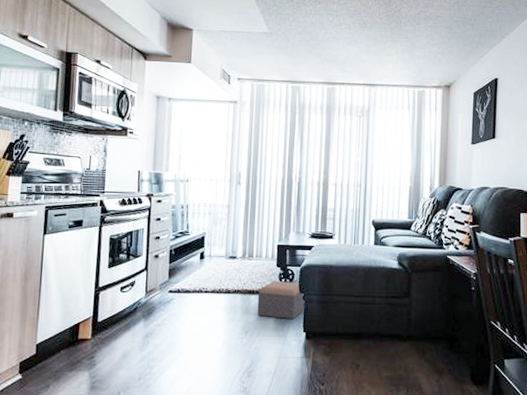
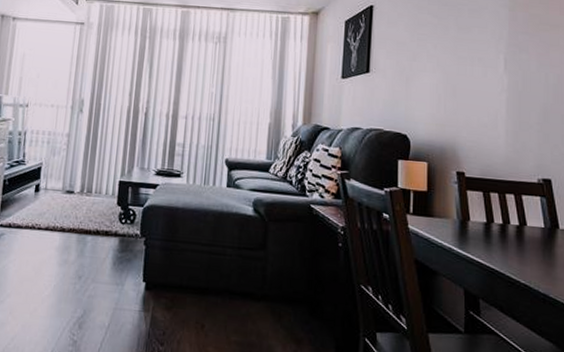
footstool: present [257,281,306,319] -> none [92,221,148,266]

